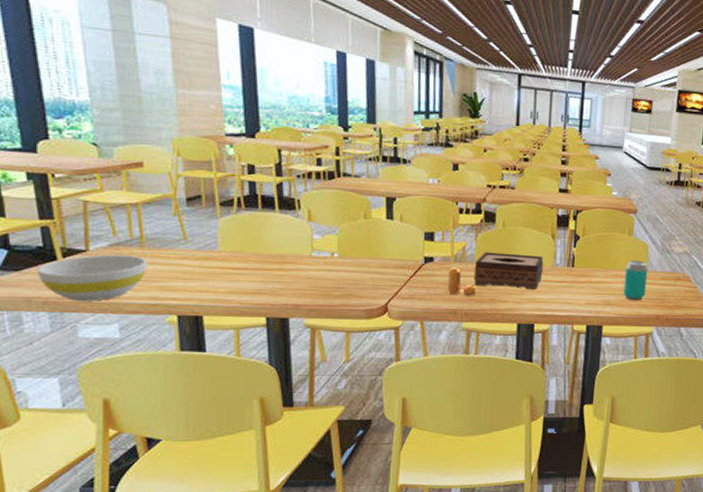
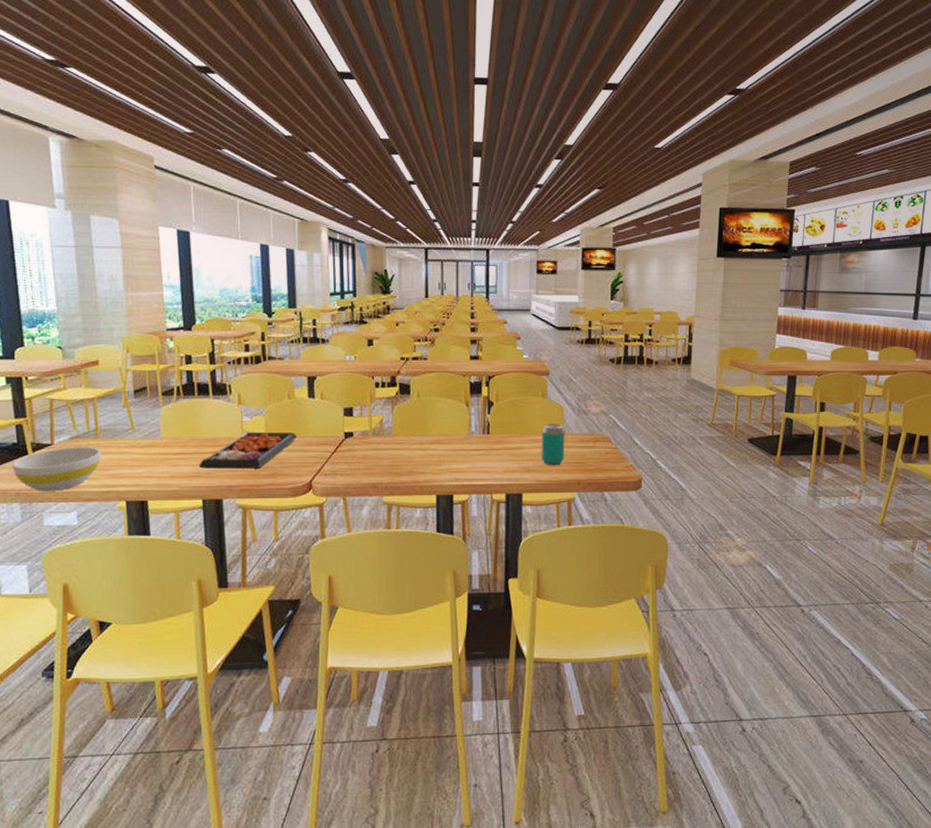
food tray: none [262,251,373,289] -> present [198,433,297,469]
pepper shaker: present [447,267,476,295] -> none [367,441,394,468]
tissue box: present [473,252,544,290] -> none [392,424,459,459]

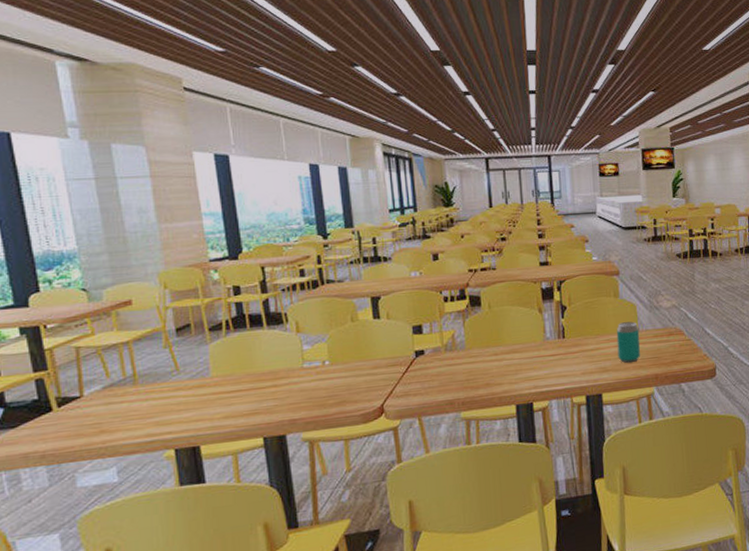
bowl: present [11,447,101,491] -> none [33,394,141,450]
food tray: present [198,433,297,469] -> none [256,357,364,405]

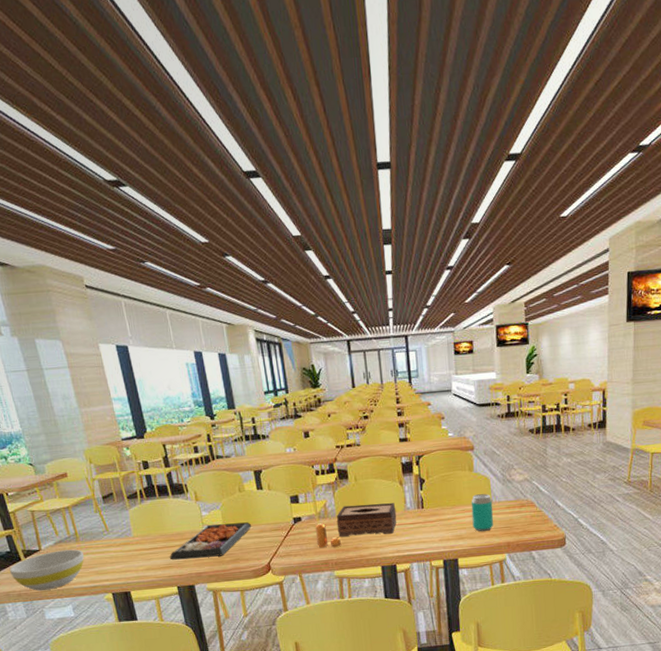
bowl: none [33,394,141,450] -> present [9,549,84,591]
food tray: none [256,357,364,405] -> present [169,522,252,560]
pepper shaker: none [440,357,470,385] -> present [315,523,341,547]
tissue box: none [465,332,535,372] -> present [336,503,397,537]

